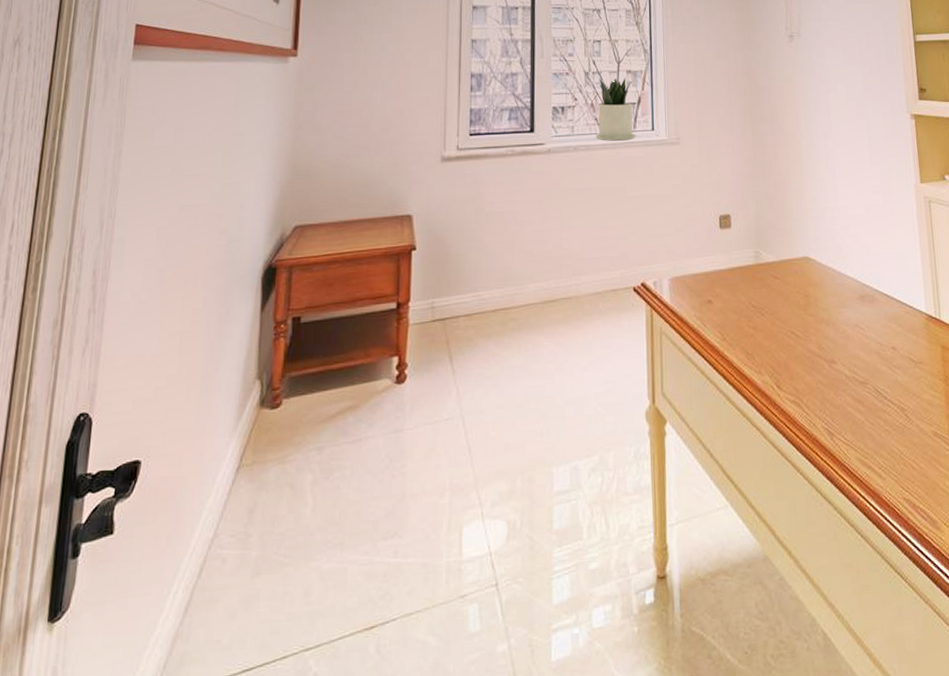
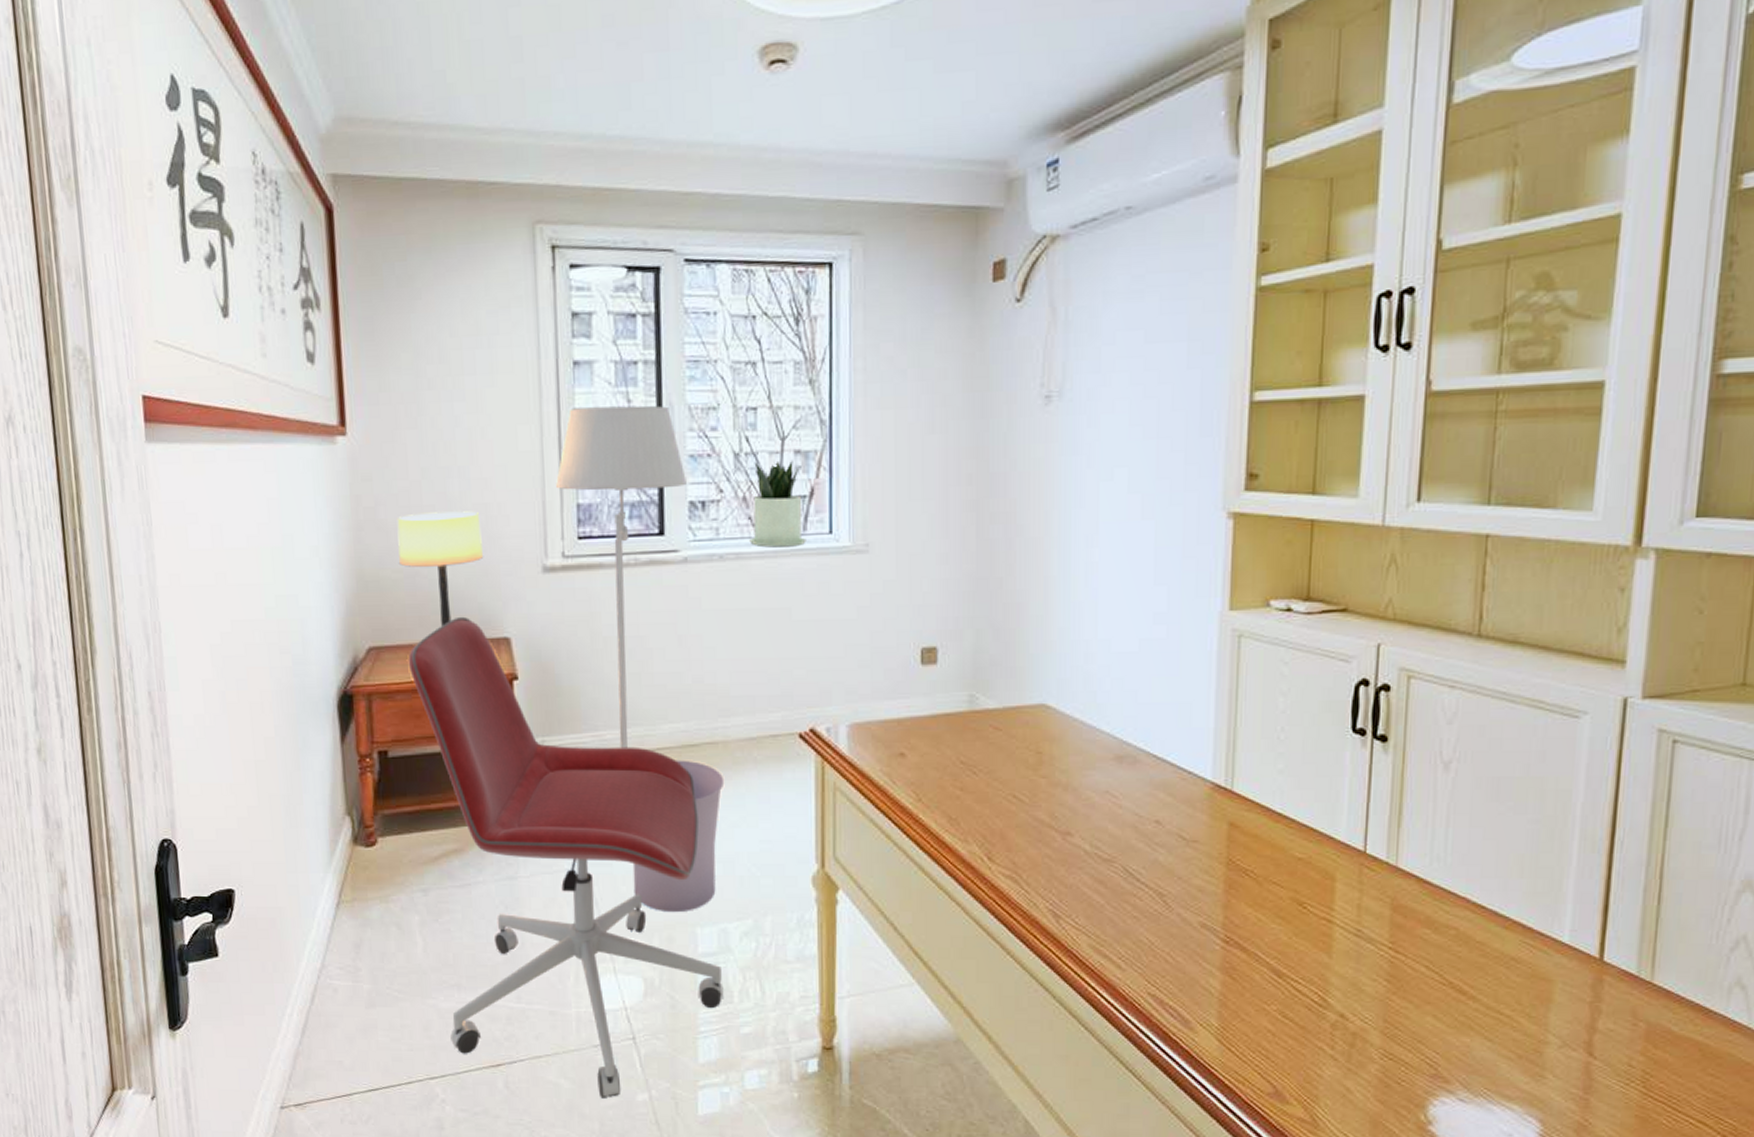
office chair: none [326,198,575,654] -> present [408,616,724,1098]
table lamp: none [327,114,396,208] -> present [397,511,484,627]
floor lamp: none [455,38,551,306] -> present [556,405,686,748]
waste bin: none [501,313,577,455] -> present [632,760,725,913]

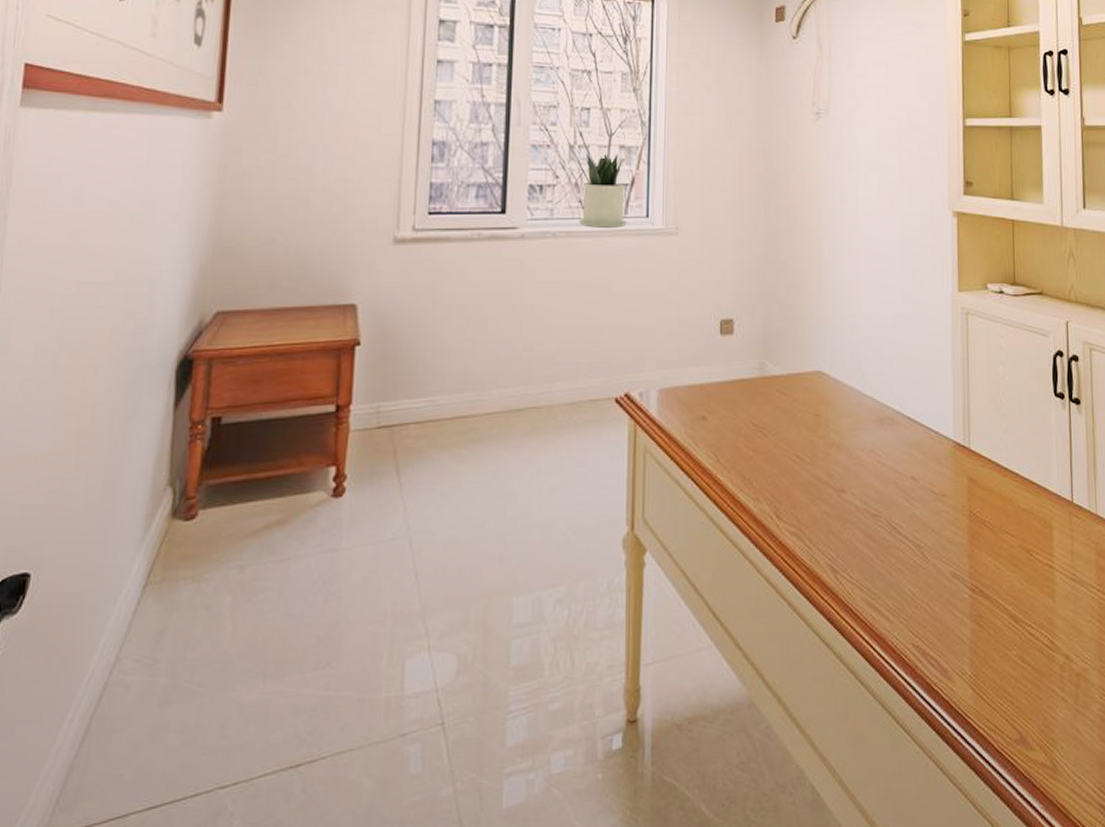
table lamp: present [397,511,484,627] -> none [256,185,340,293]
office chair: present [408,616,724,1098] -> none [249,283,535,797]
floor lamp: present [556,405,686,748] -> none [413,99,528,413]
waste bin: present [632,760,725,913] -> none [454,424,547,582]

